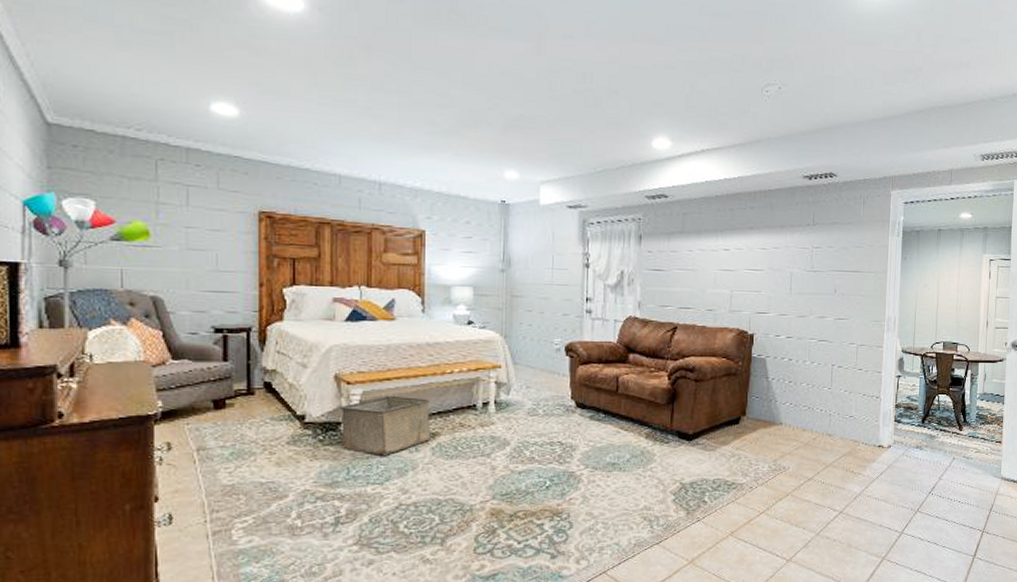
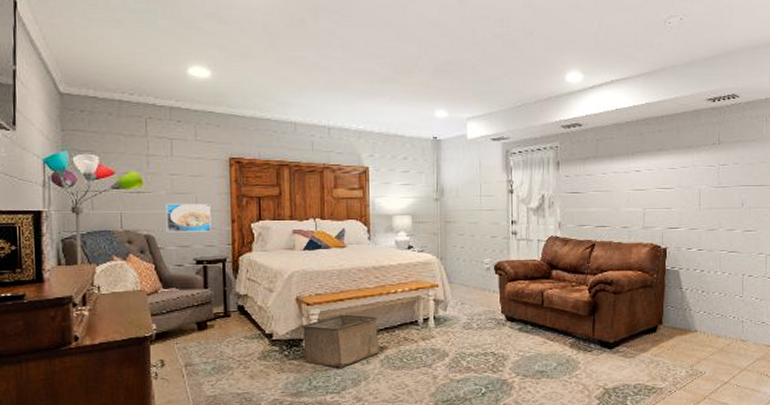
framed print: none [178,260,234,296] -> present [166,203,211,233]

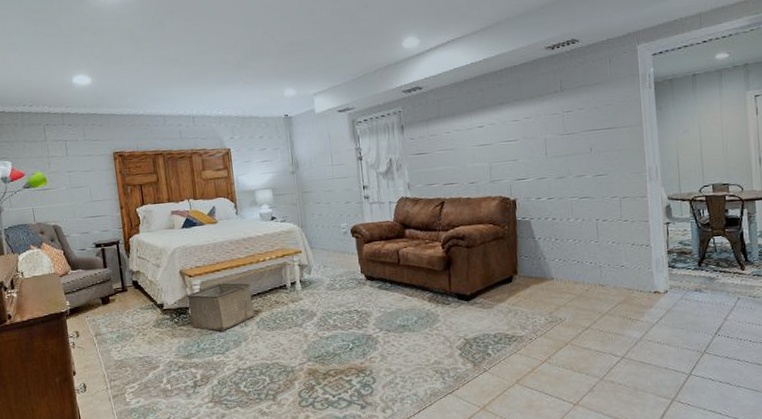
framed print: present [166,203,211,233] -> none [67,194,105,222]

